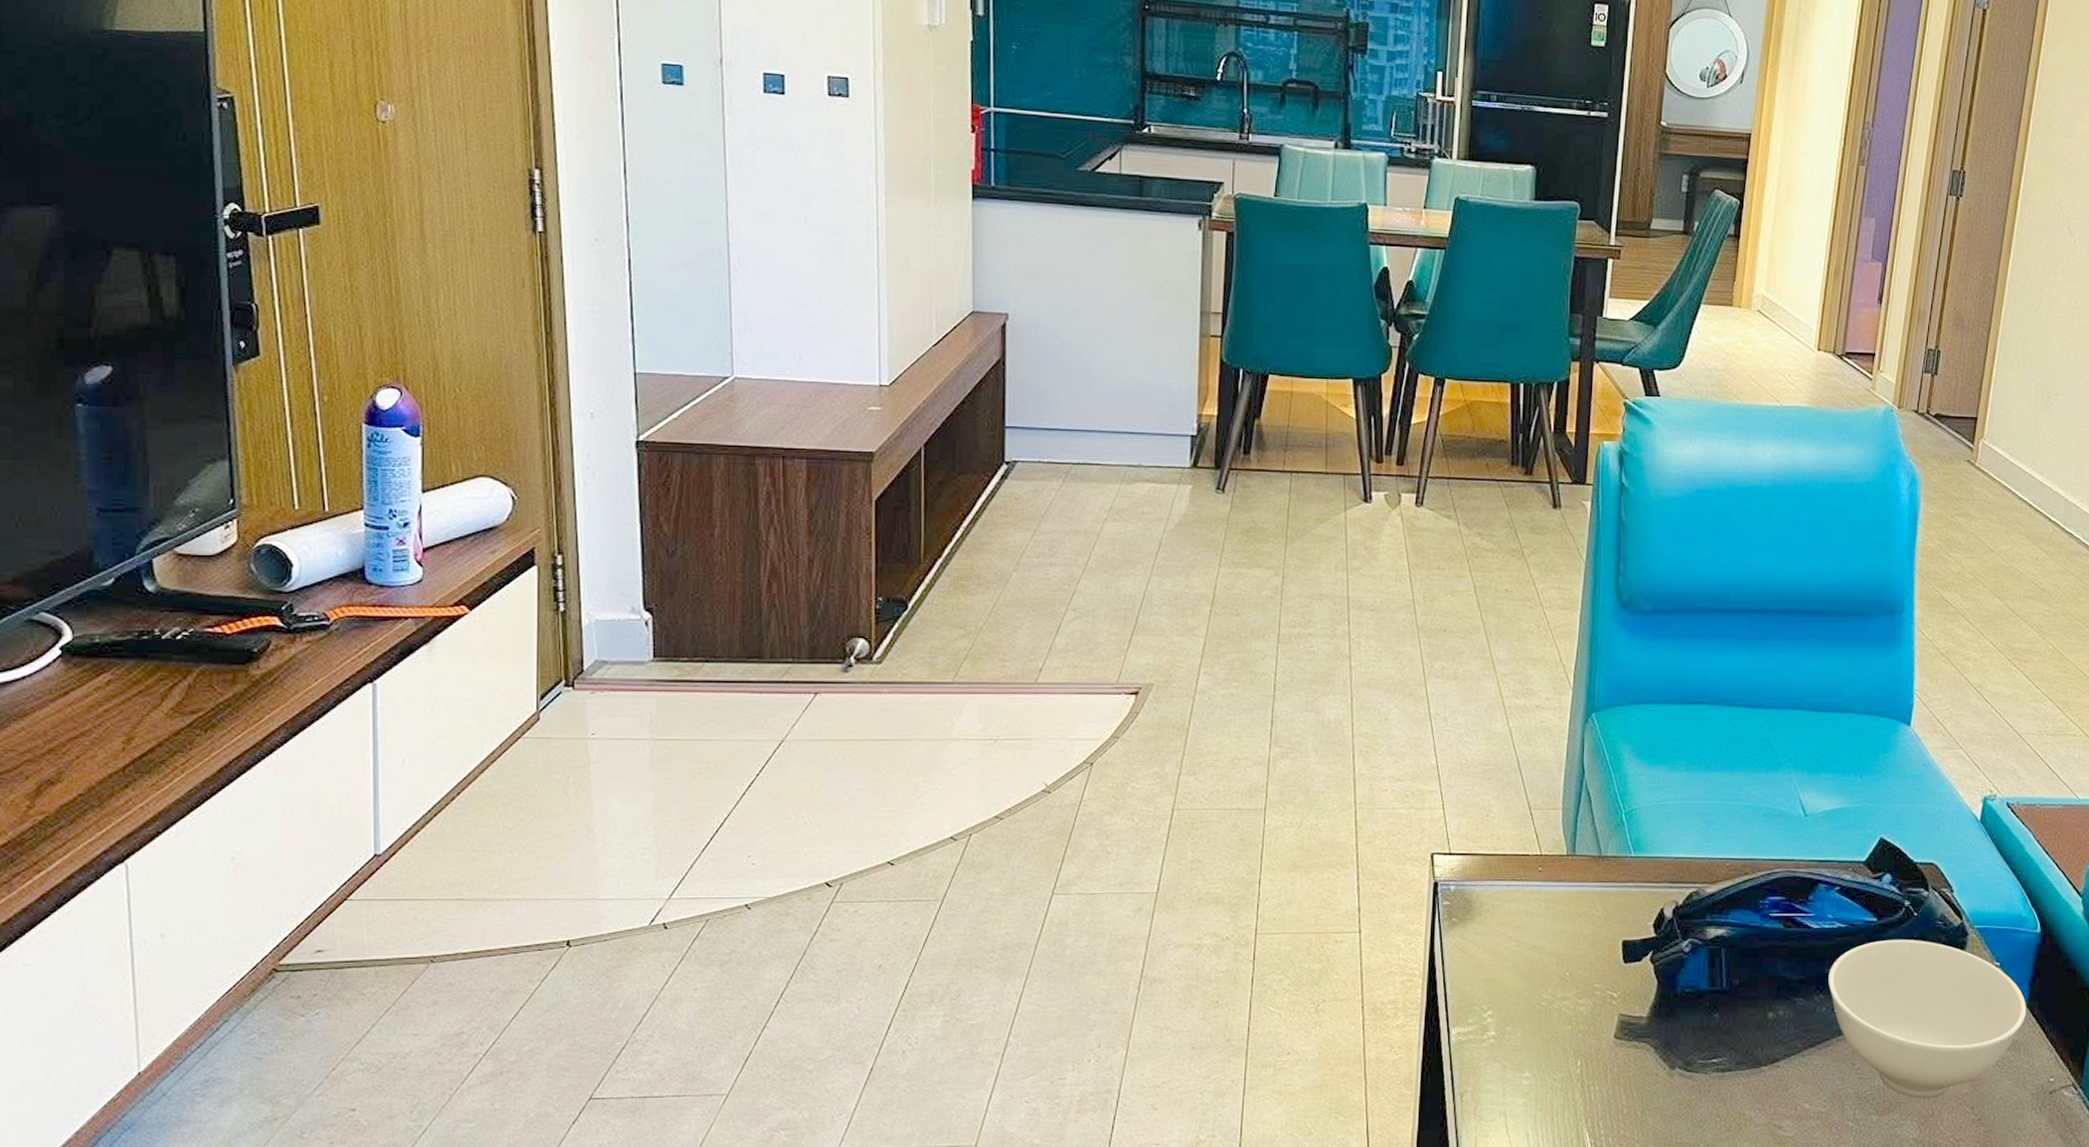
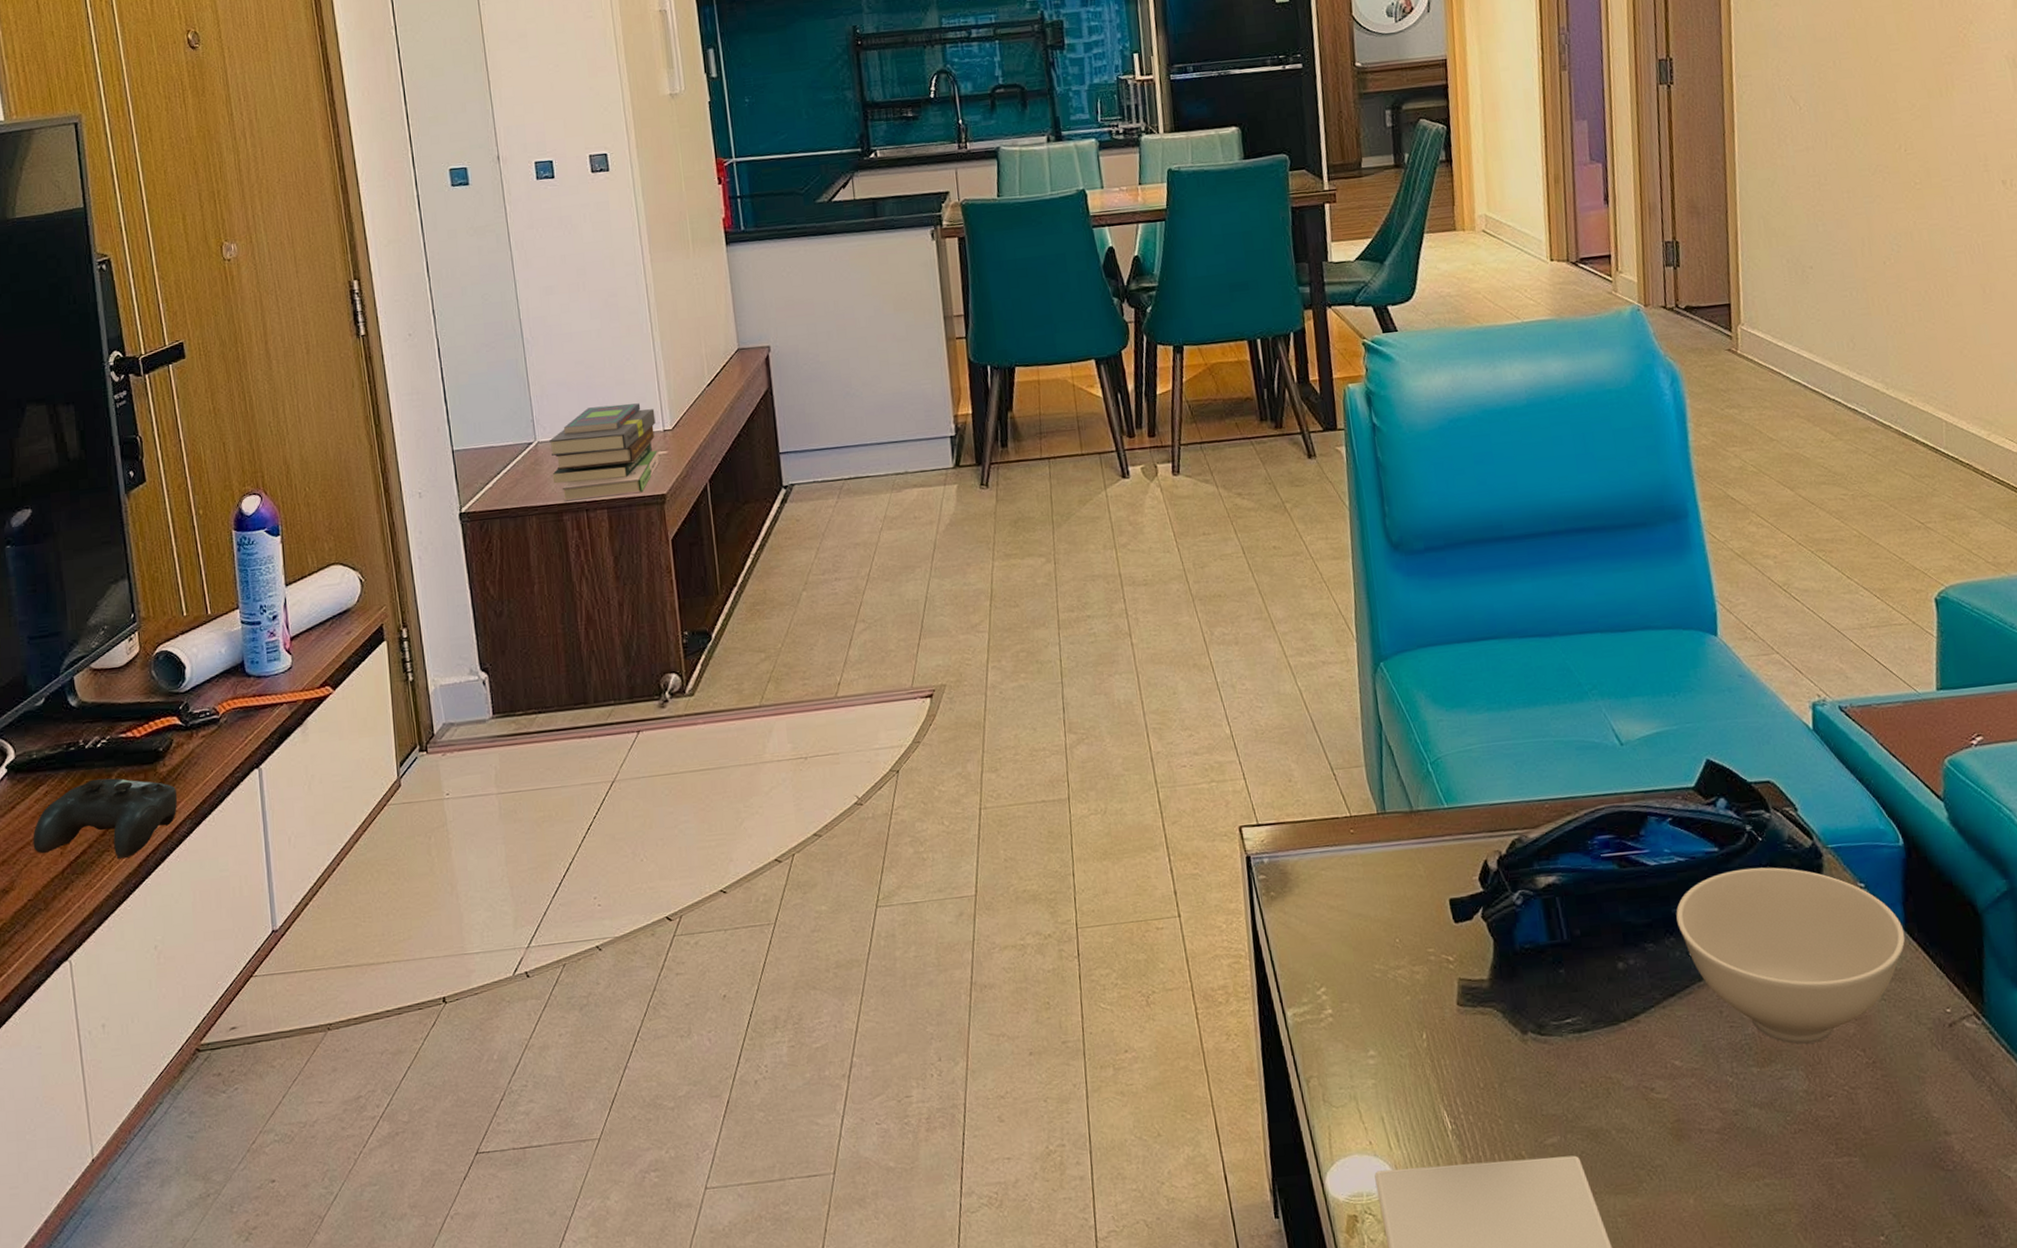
control: none [89,673,272,762] -> present [33,778,178,860]
books: none [748,349,872,447] -> present [549,403,661,502]

